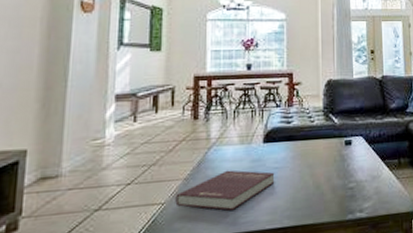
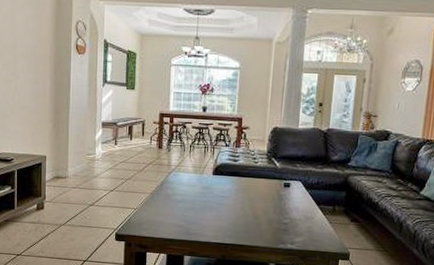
book: present [175,170,275,211] -> none [144,192,221,223]

